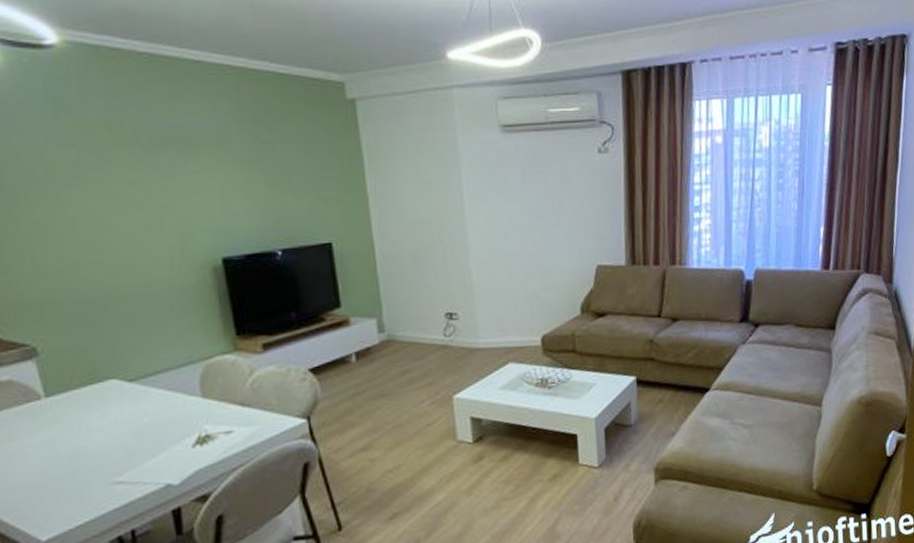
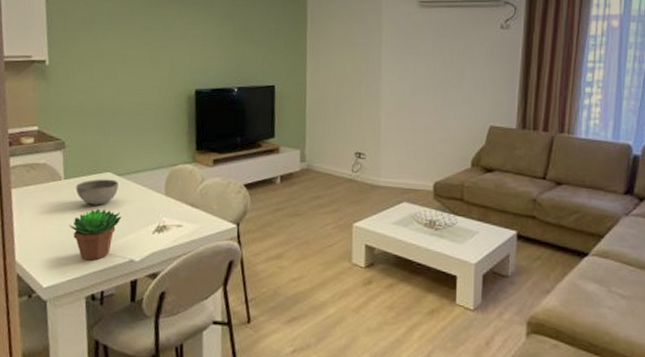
bowl: none [66,387,132,425] -> present [76,179,119,206]
succulent plant: none [67,426,144,496] -> present [70,208,122,261]

